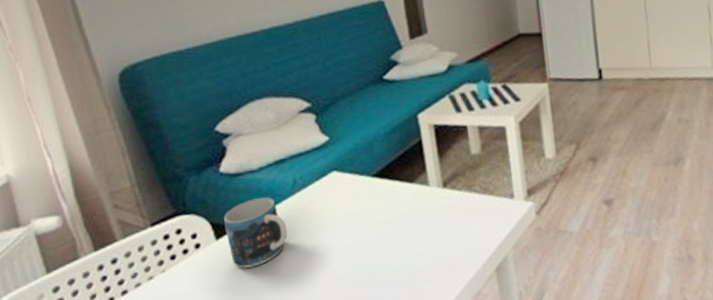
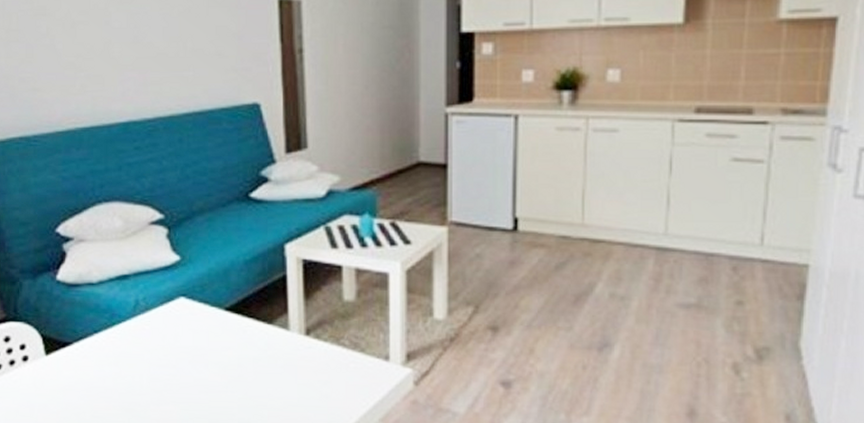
mug: present [224,197,288,268] -> none [56,315,123,392]

